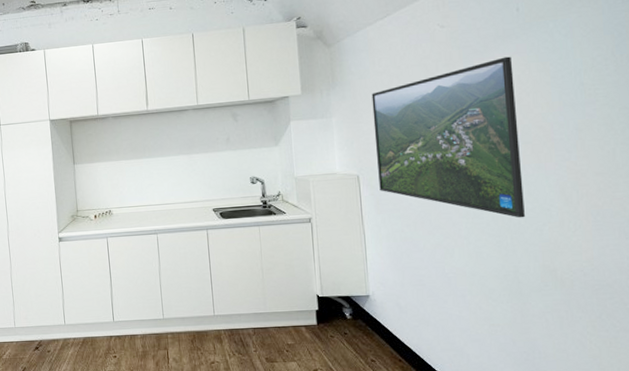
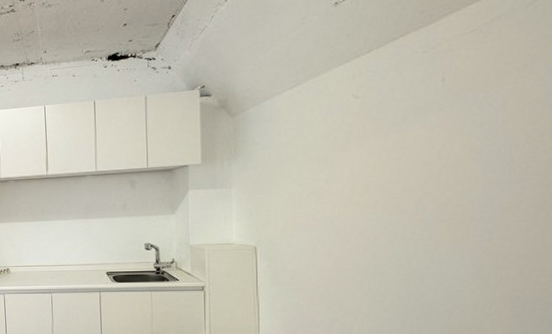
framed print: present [371,56,525,218] -> none [275,129,435,299]

